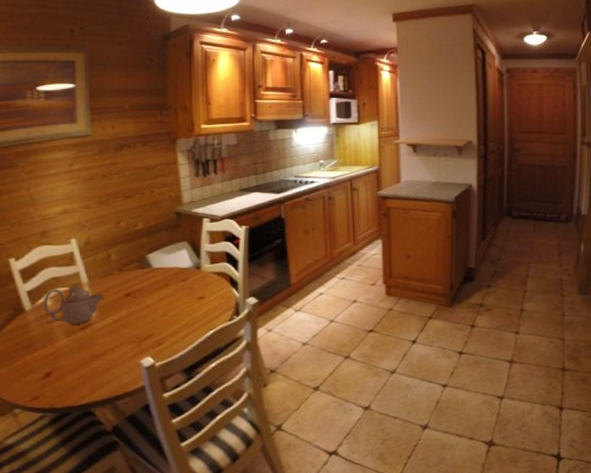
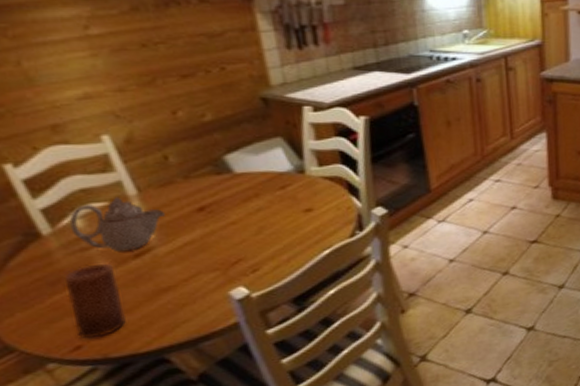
candle: none [34,333,69,392] -> present [64,263,126,339]

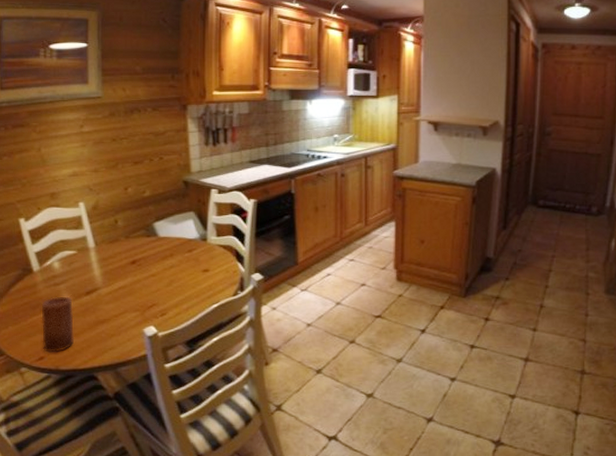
teapot: present [69,196,166,252] -> none [50,247,111,289]

